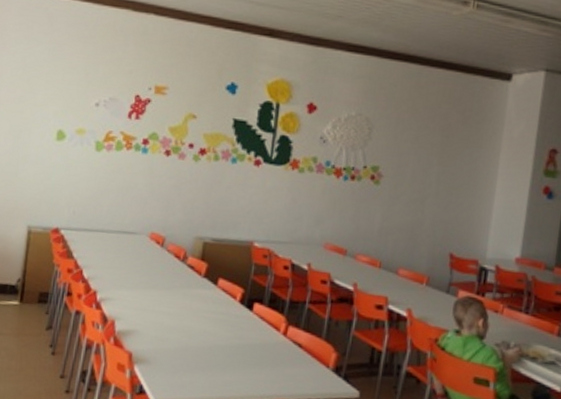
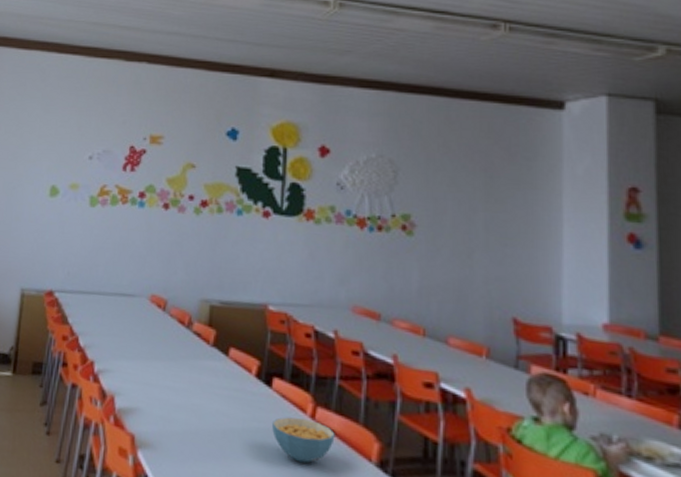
cereal bowl: none [250,334,302,371] -> present [272,417,335,464]

